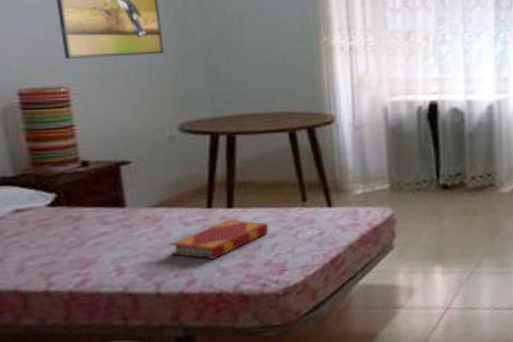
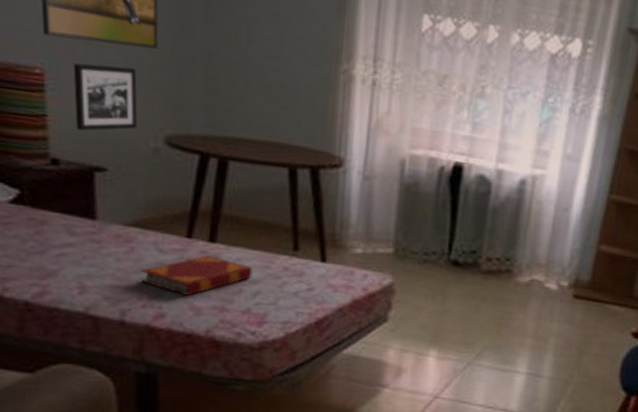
picture frame: none [93,73,153,134] -> present [73,63,138,131]

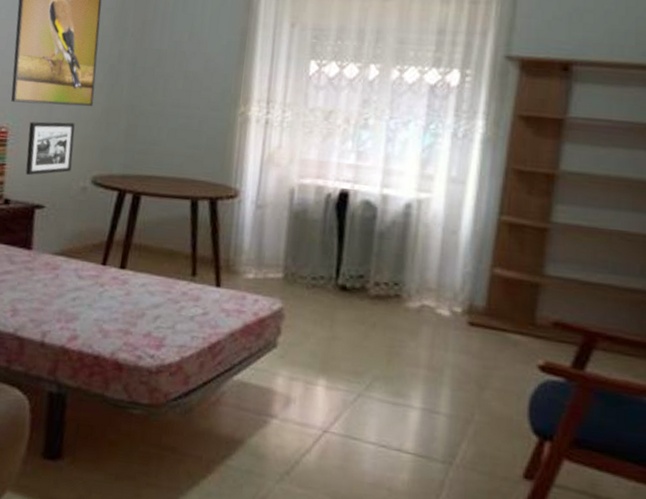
hardback book: present [139,255,253,296] -> none [61,281,155,319]

